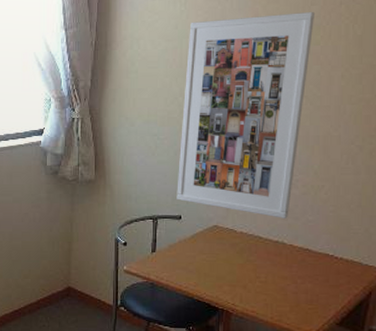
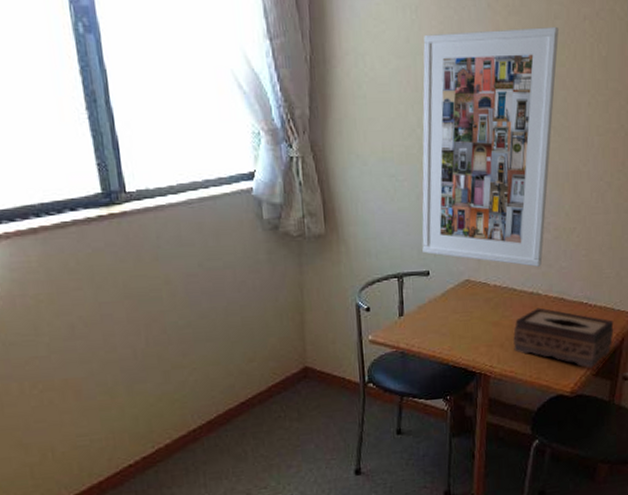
tissue box: none [256,255,361,317] -> present [513,307,614,368]

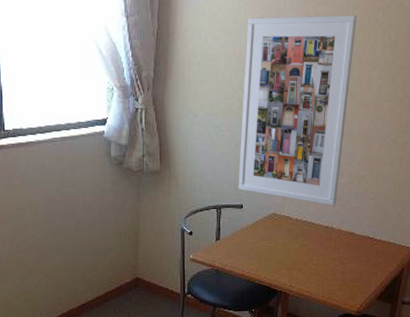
tissue box: present [513,307,614,368] -> none [310,239,395,293]

